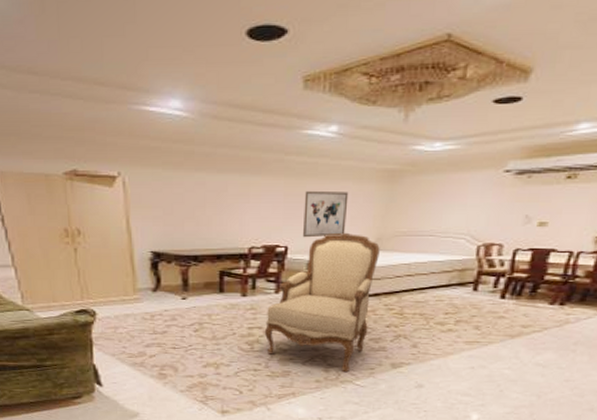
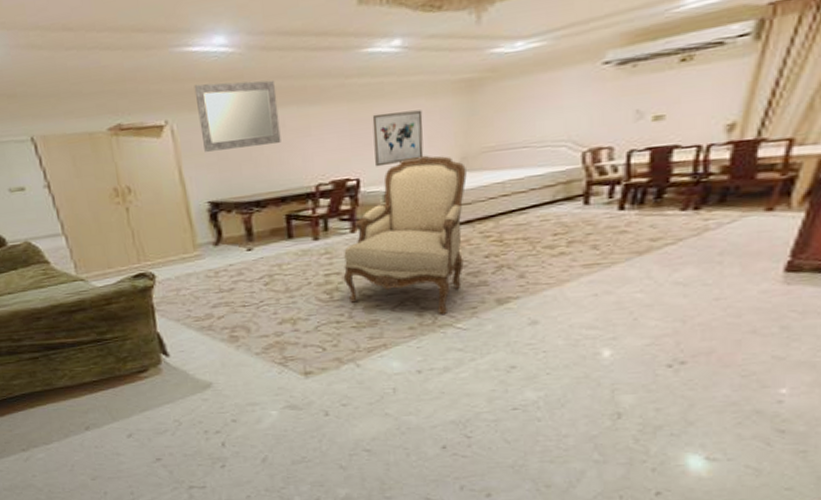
mirror: none [148,142,222,206] -> present [194,80,281,152]

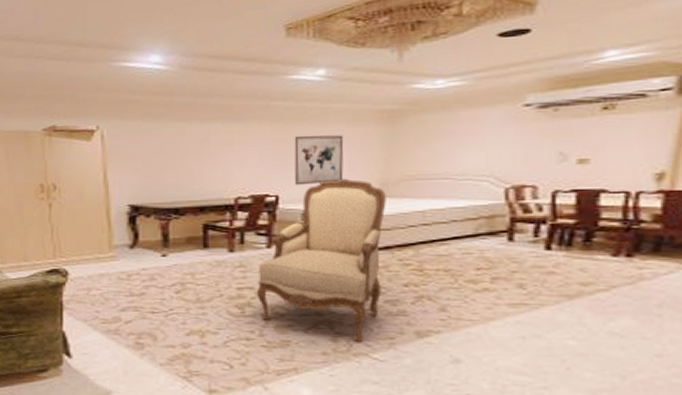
mirror: present [194,80,281,152] -> none [127,95,205,158]

